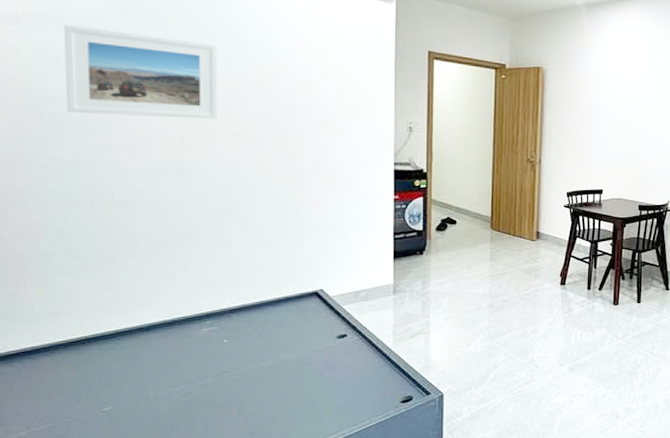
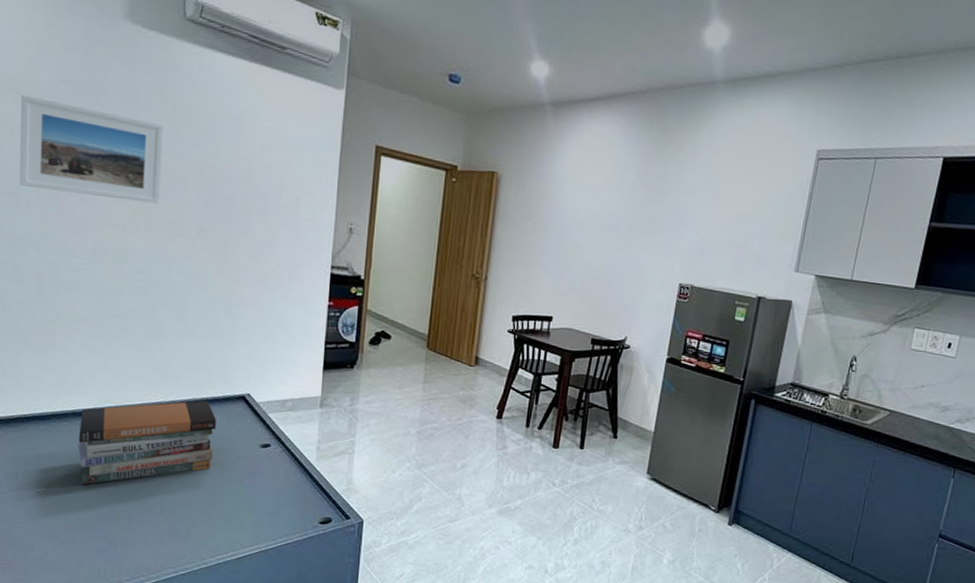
book stack: none [145,300,290,398] -> present [77,400,216,485]

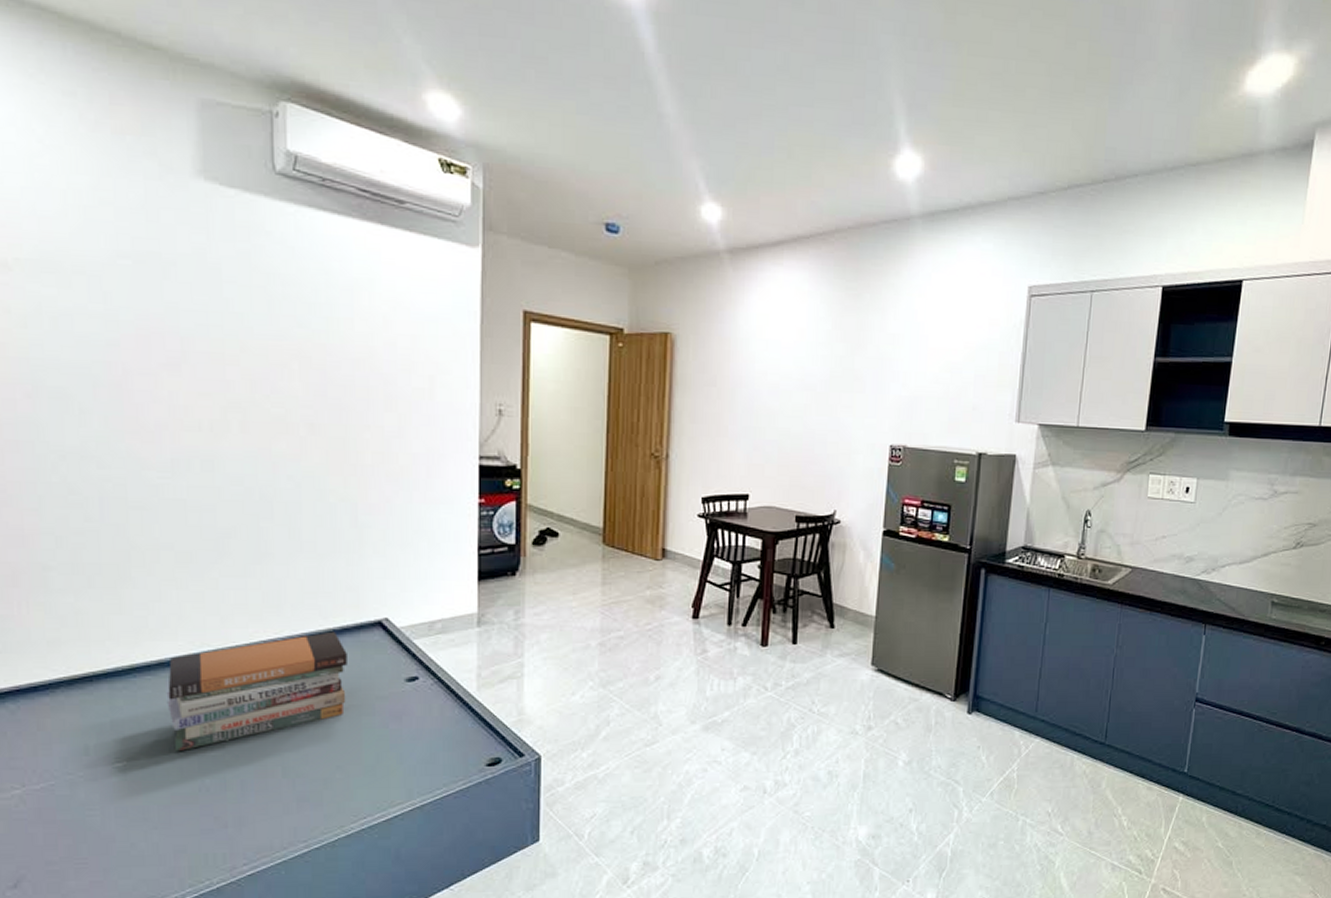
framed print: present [19,95,163,204] -> none [64,275,257,397]

